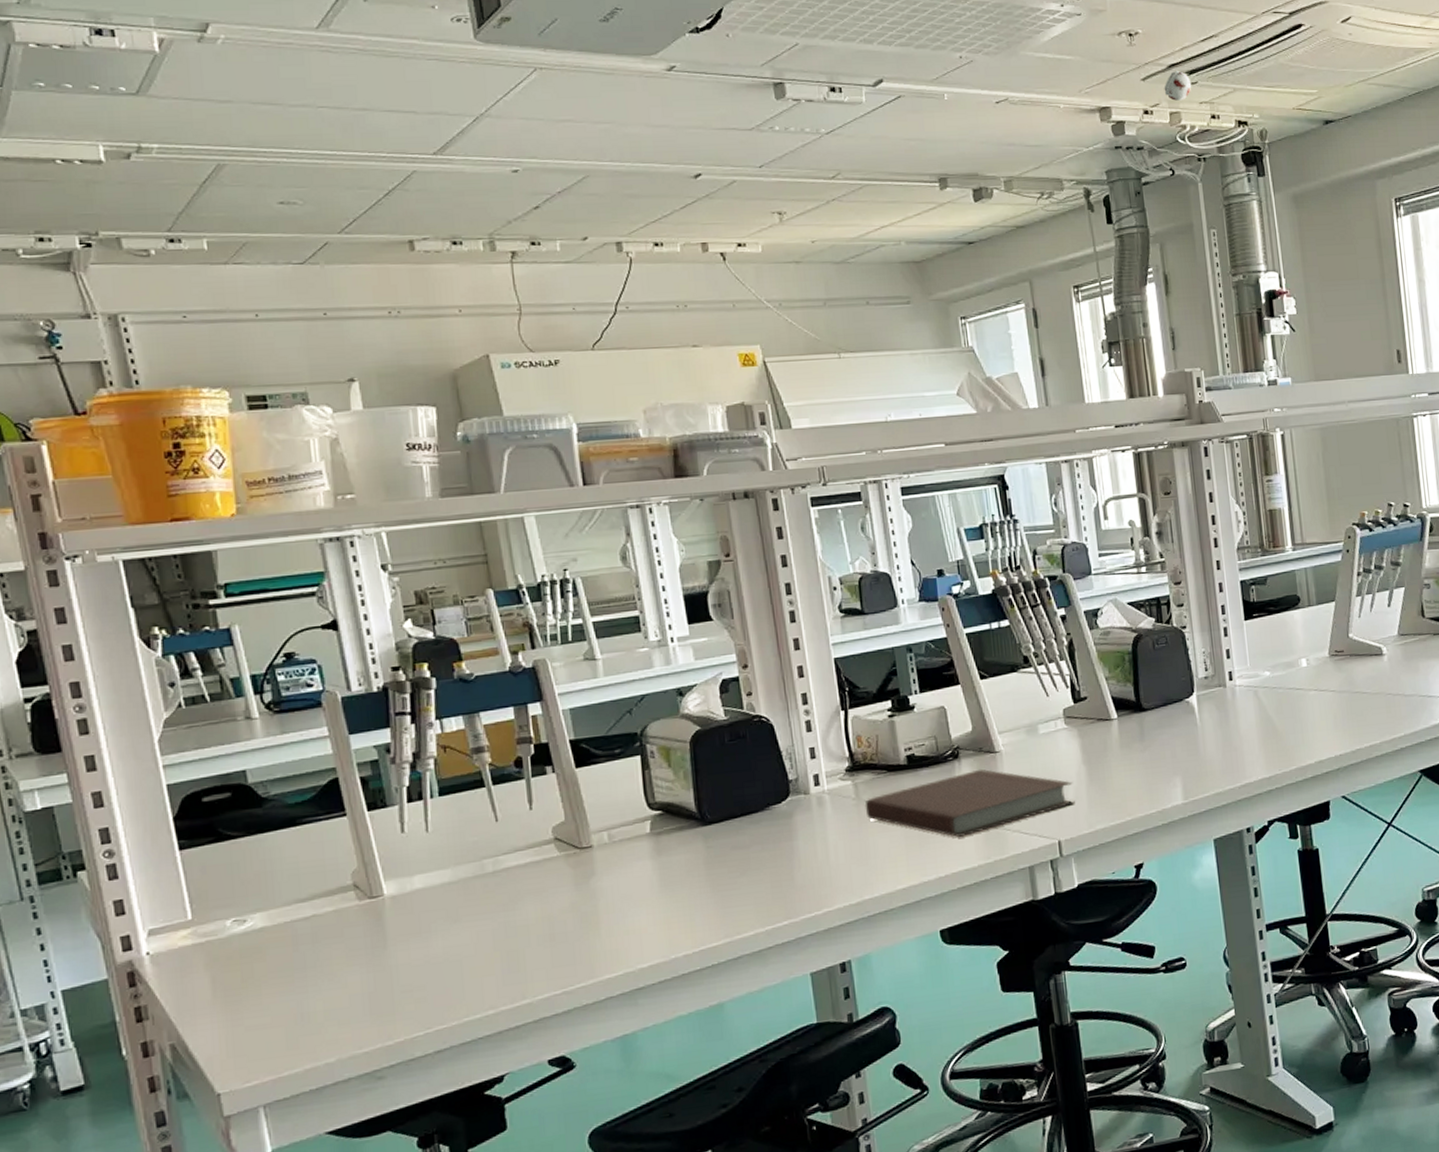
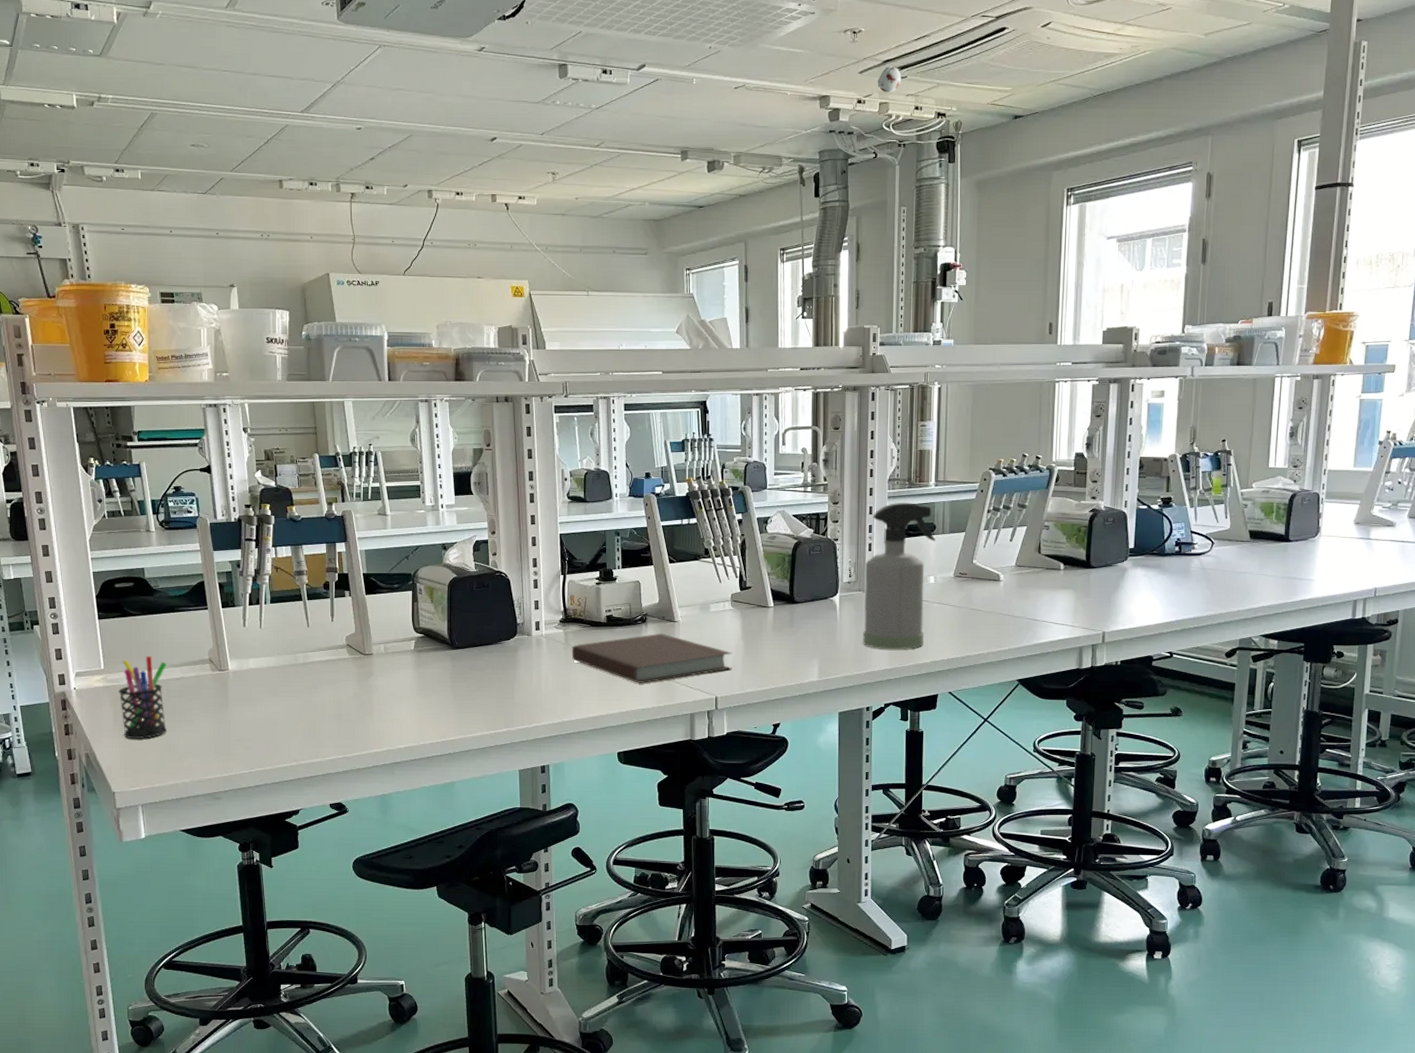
pen holder: none [217,891,296,1014] -> present [118,655,167,739]
spray bottle: none [1222,573,1305,754] -> present [863,503,936,650]

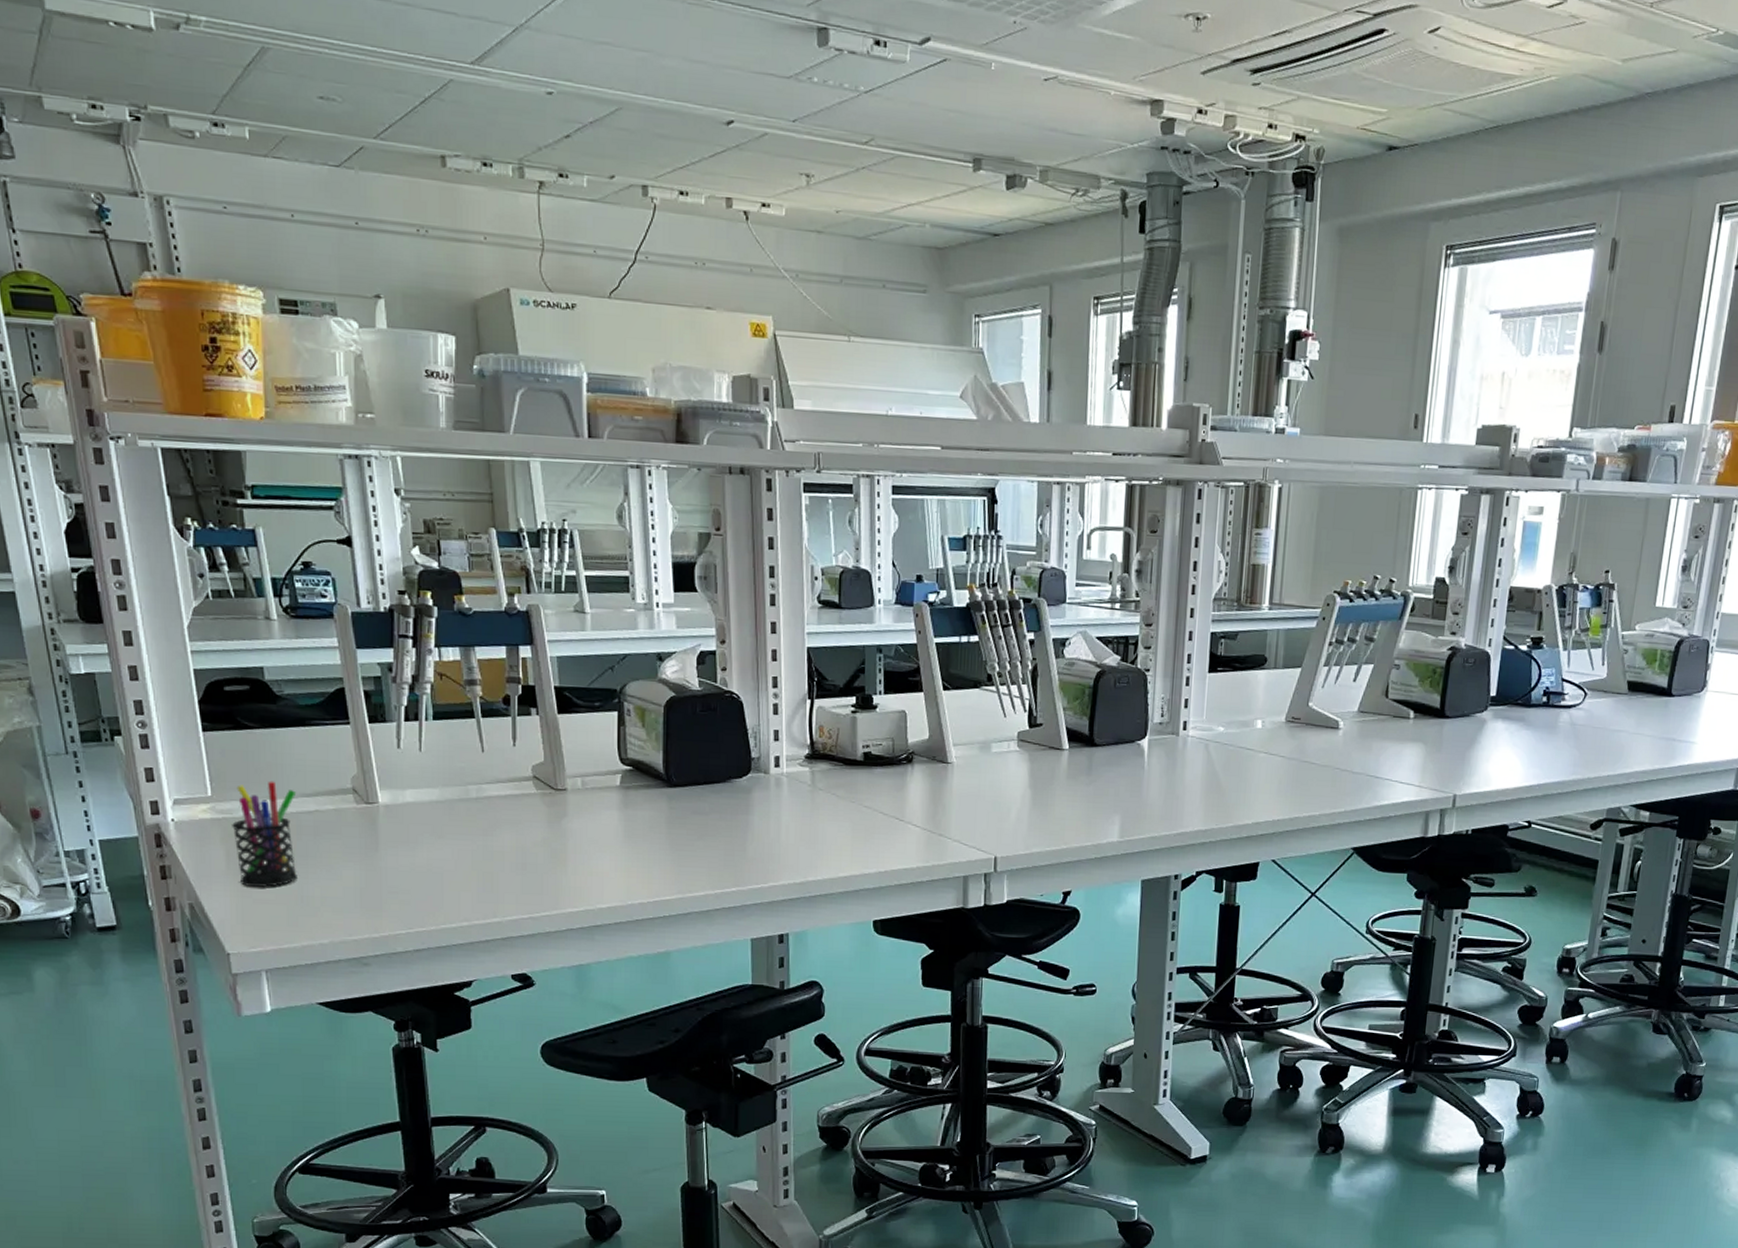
notebook: present [571,633,732,683] -> none [819,776,1017,838]
spray bottle: present [863,503,936,650] -> none [1174,628,1267,807]
smoke detector: present [877,65,902,92] -> none [1223,66,1254,103]

